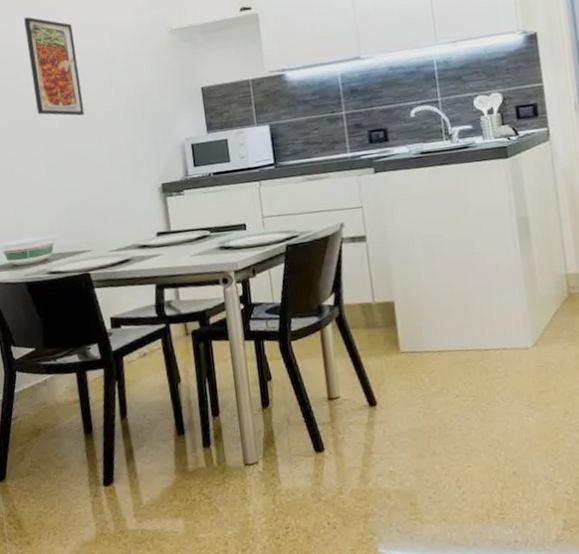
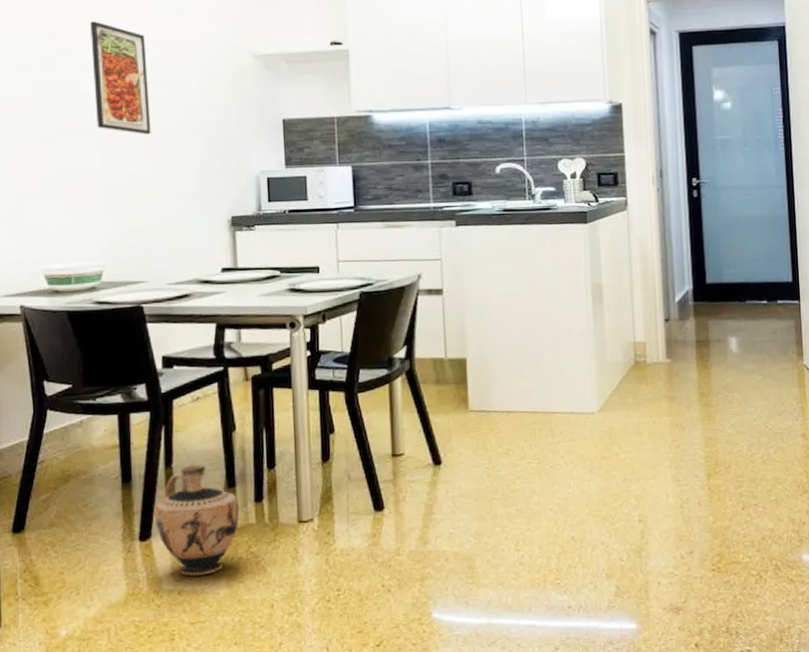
ceramic jug: none [114,414,191,517] -> present [154,464,240,576]

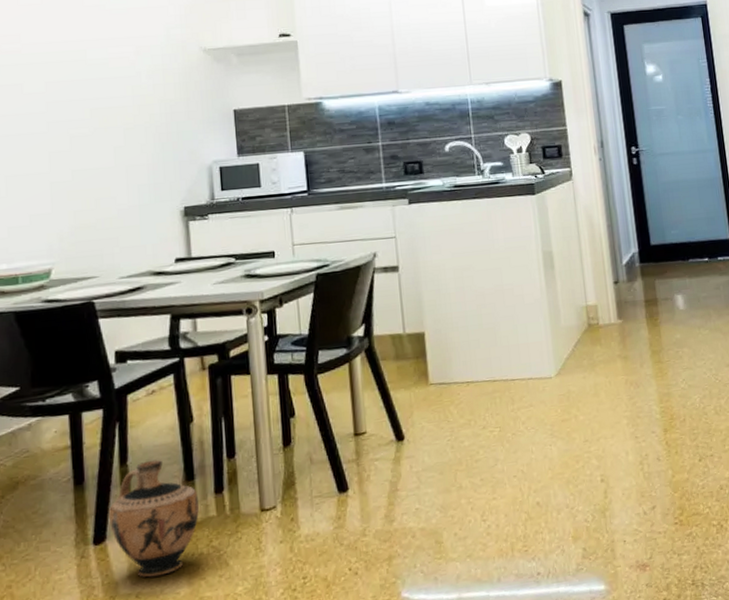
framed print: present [90,21,151,135] -> none [36,23,100,132]

